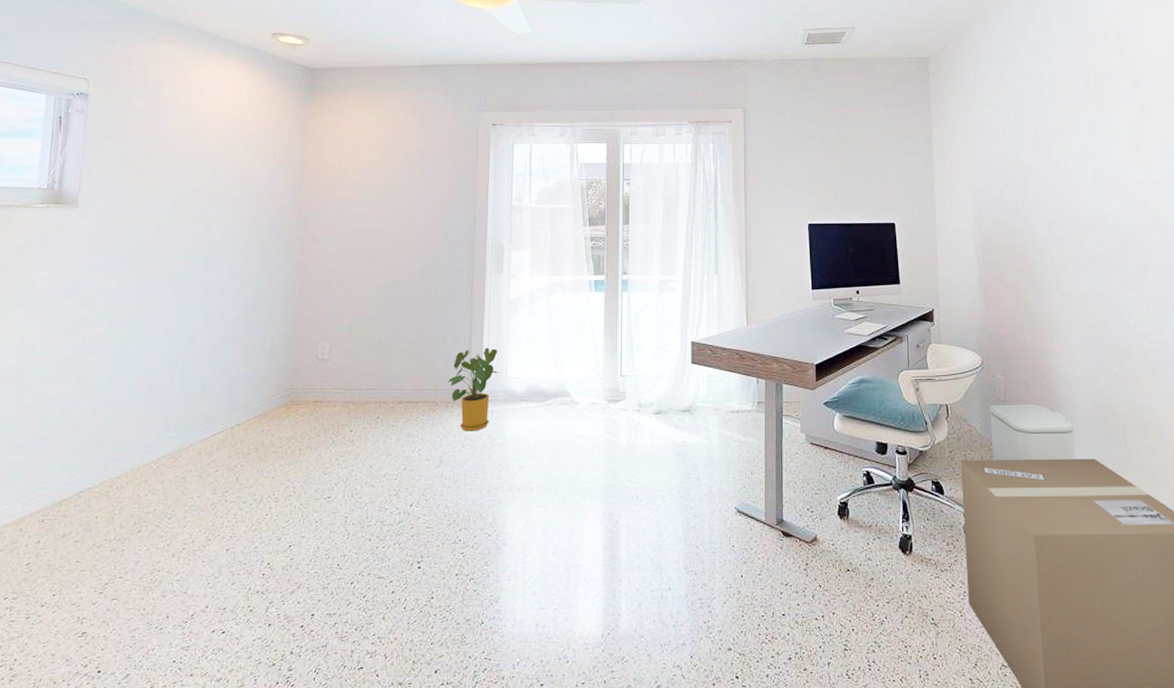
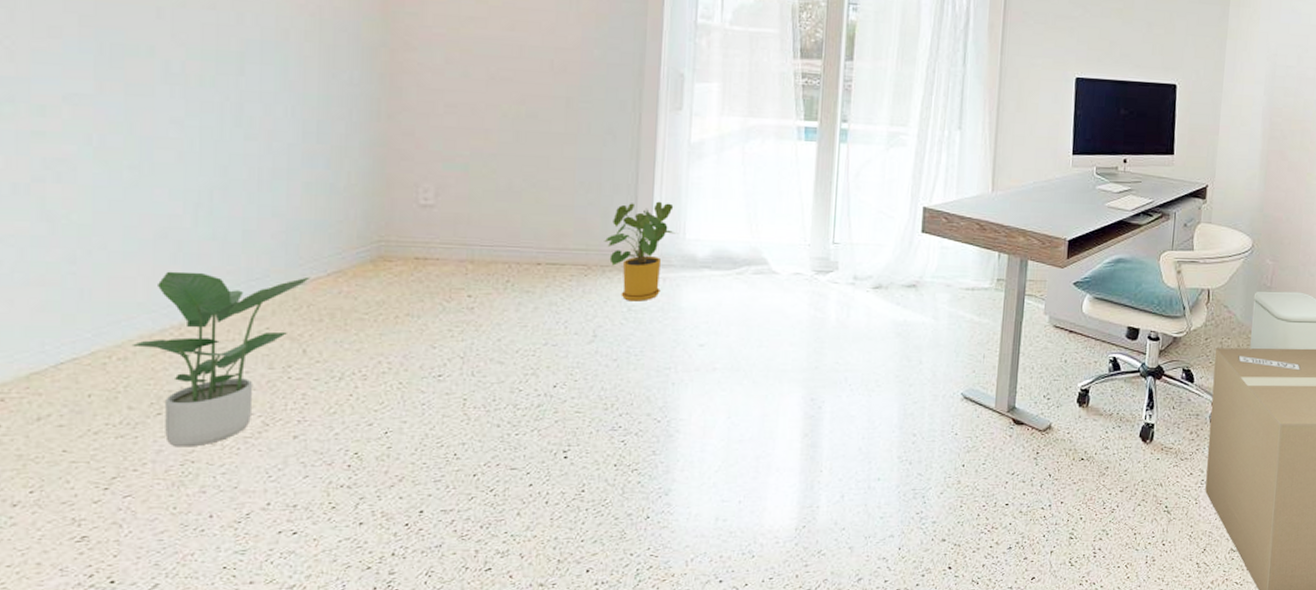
potted plant: none [127,418,244,559] -> present [133,271,311,447]

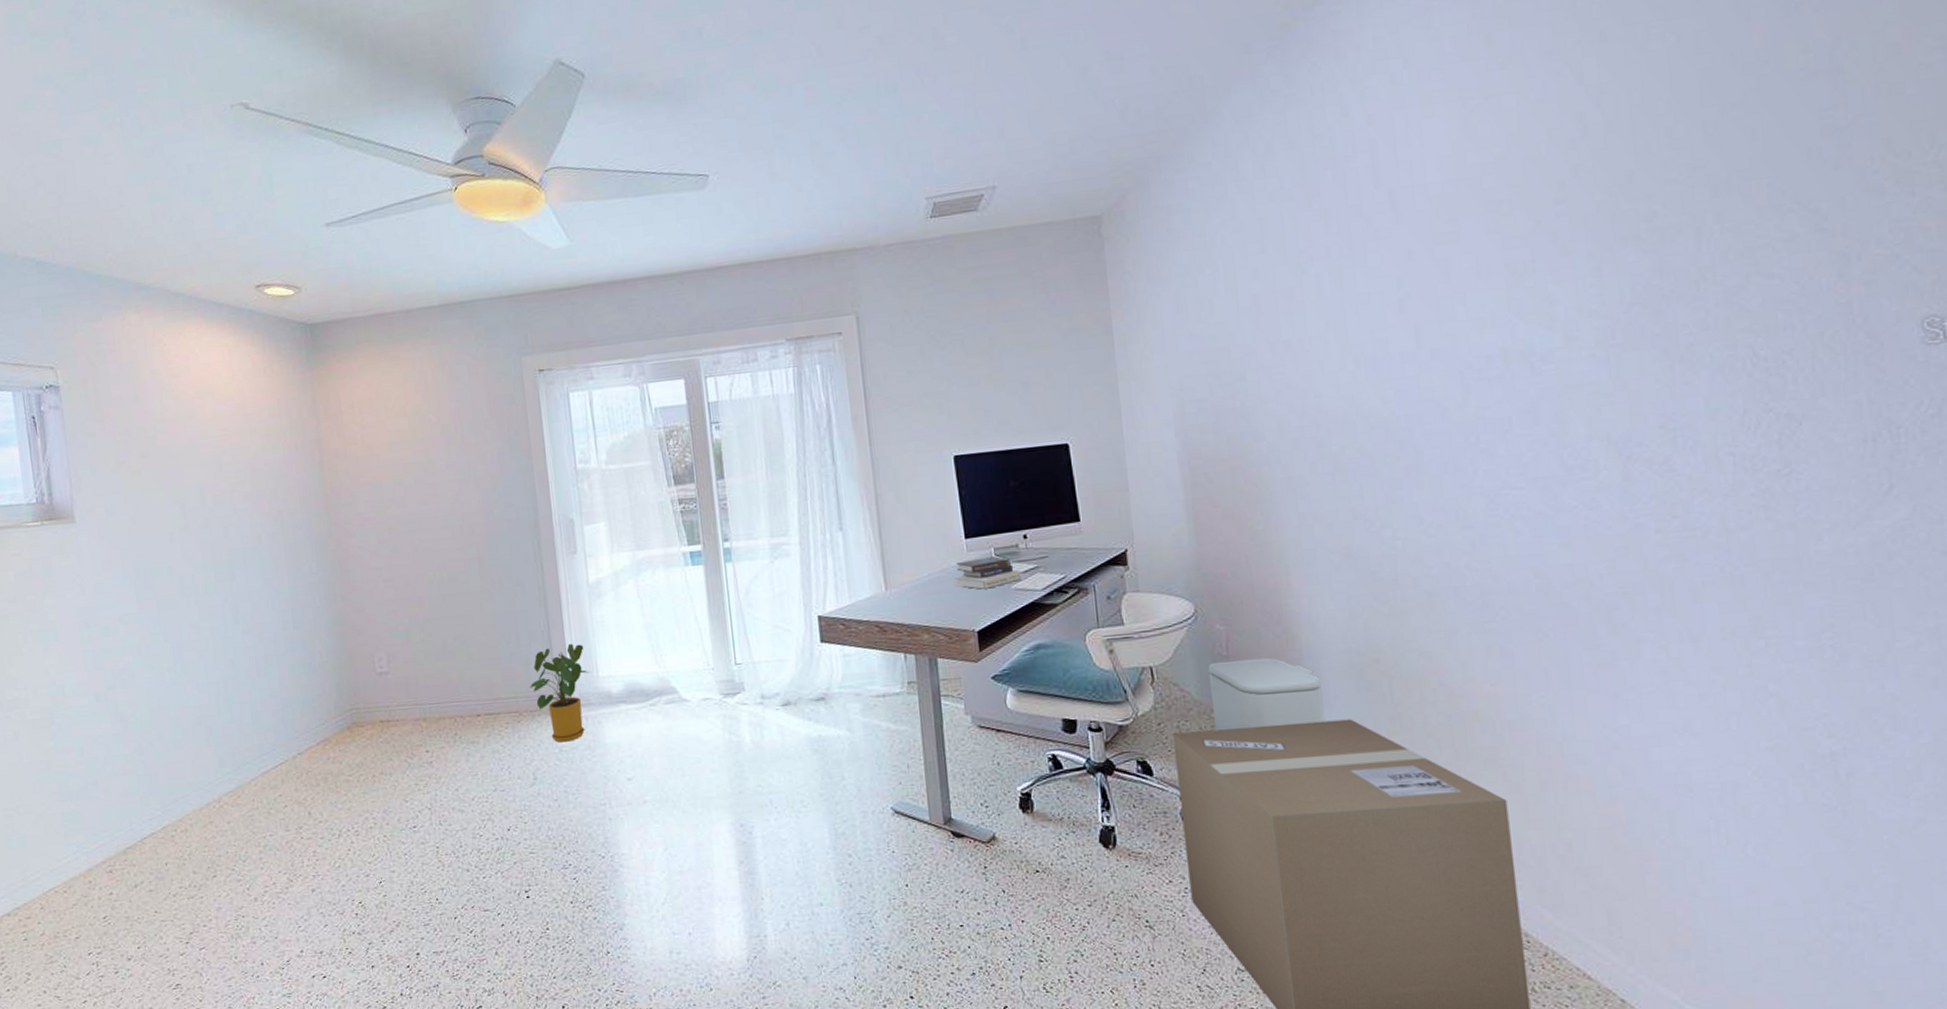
potted plant: present [133,271,311,447] -> none [189,747,306,905]
books: none [1057,174,1116,203] -> present [955,556,1021,589]

